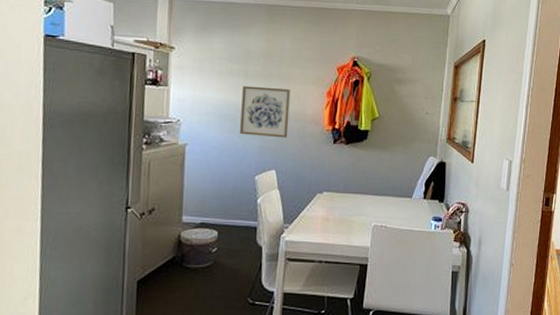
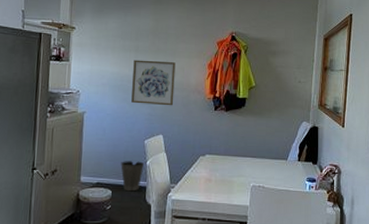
waste basket: none [228,199,255,233] -> present [121,161,145,192]

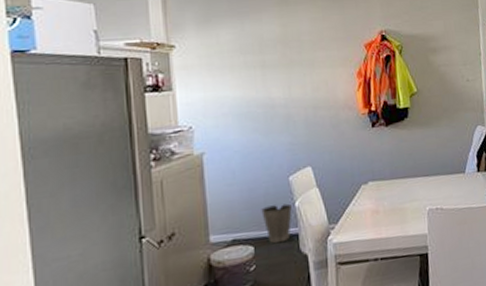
wall art: present [131,60,176,106] -> none [261,75,320,133]

